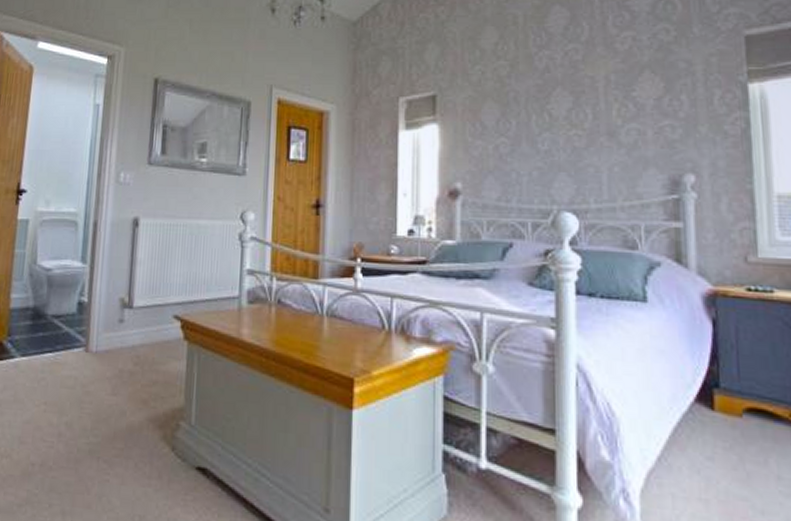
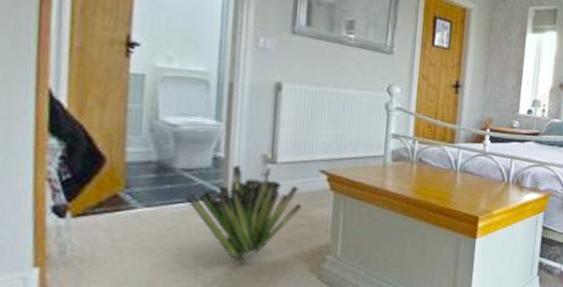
decorative plant: none [53,310,156,424] -> present [185,165,302,262]

